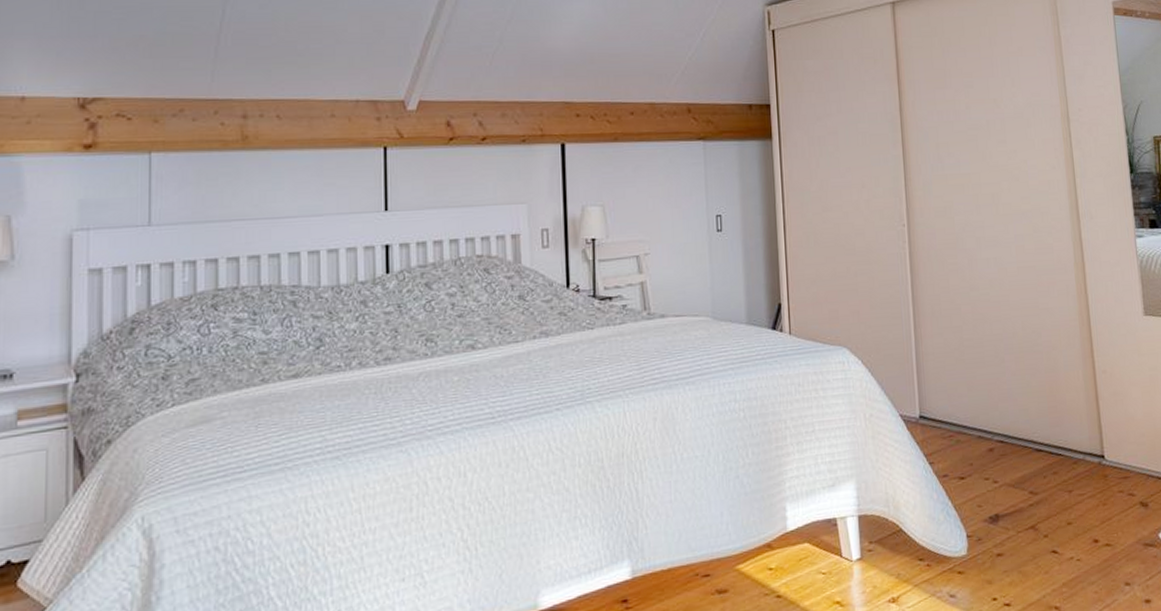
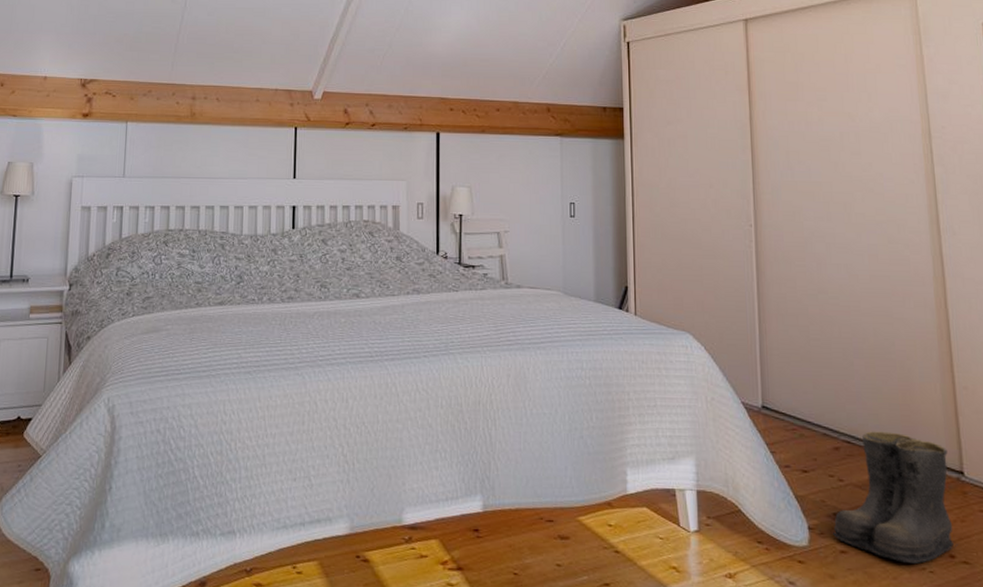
boots: none [989,425,1102,556] -> present [832,431,959,564]

